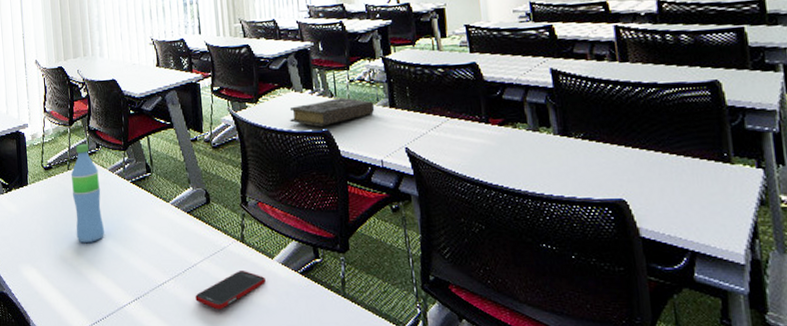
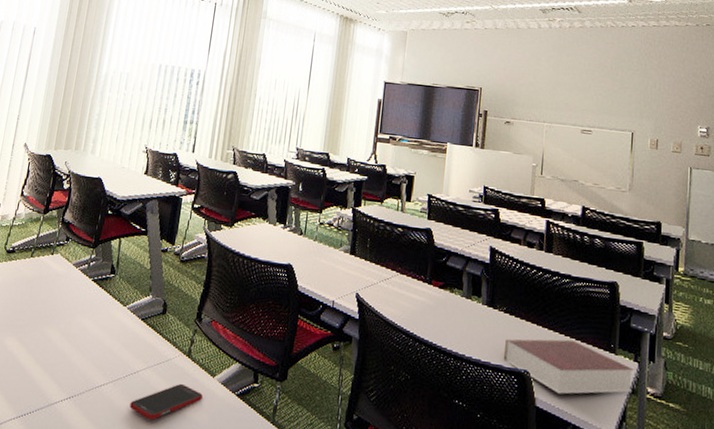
water bottle: present [70,144,104,243] -> none [23,234,62,334]
book: present [289,97,375,127] -> none [258,236,337,260]
book: none [589,156,760,219] -> present [503,339,634,394]

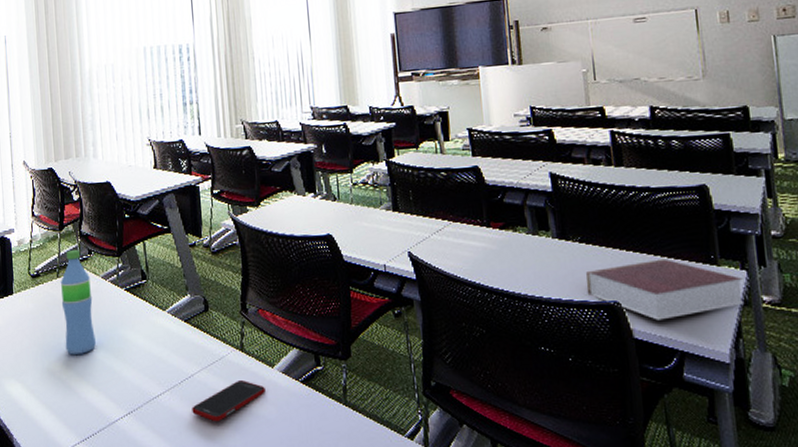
water bottle: none [23,234,62,334] -> present [60,250,96,355]

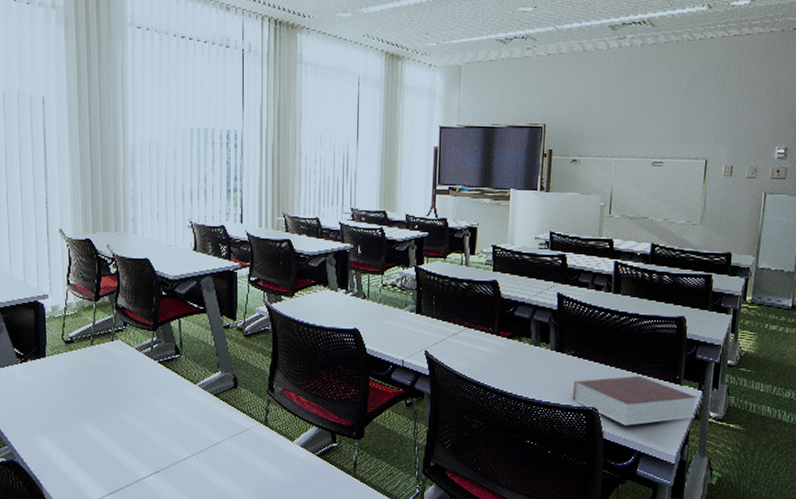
water bottle: present [60,250,96,355] -> none [94,321,127,417]
cell phone: present [192,381,265,422] -> none [215,451,284,485]

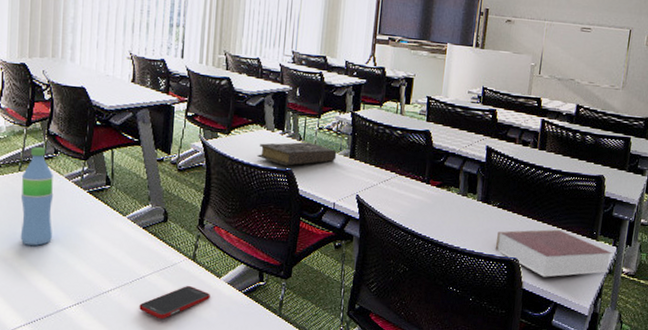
water bottle: none [94,321,127,417] -> present [20,147,54,246]
cell phone: none [215,451,284,485] -> present [139,286,210,320]
book: none [322,299,403,325] -> present [257,141,337,166]

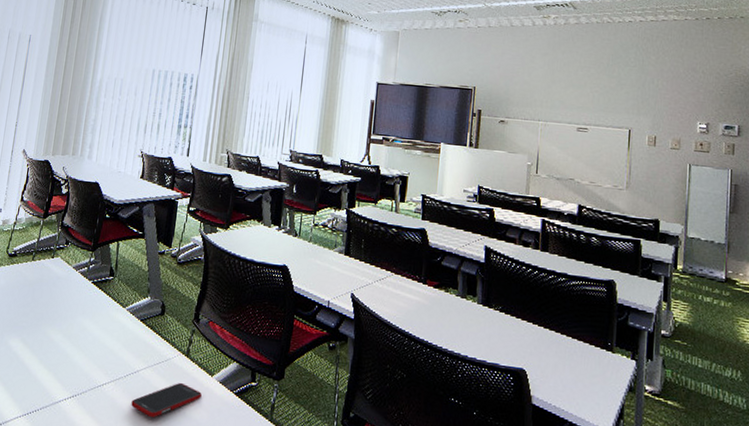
water bottle: present [20,147,54,246] -> none [26,238,63,335]
book: present [257,141,337,166] -> none [253,237,332,262]
book: present [495,229,612,277] -> none [499,337,631,392]

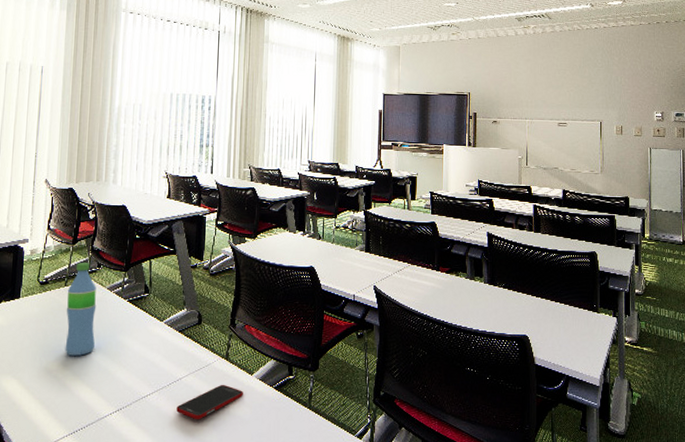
water bottle: none [26,238,63,335] -> present [65,263,97,356]

